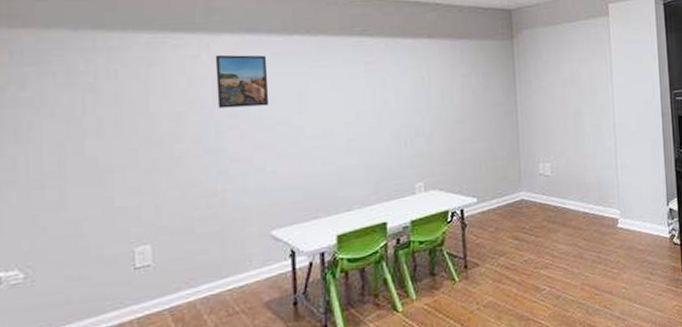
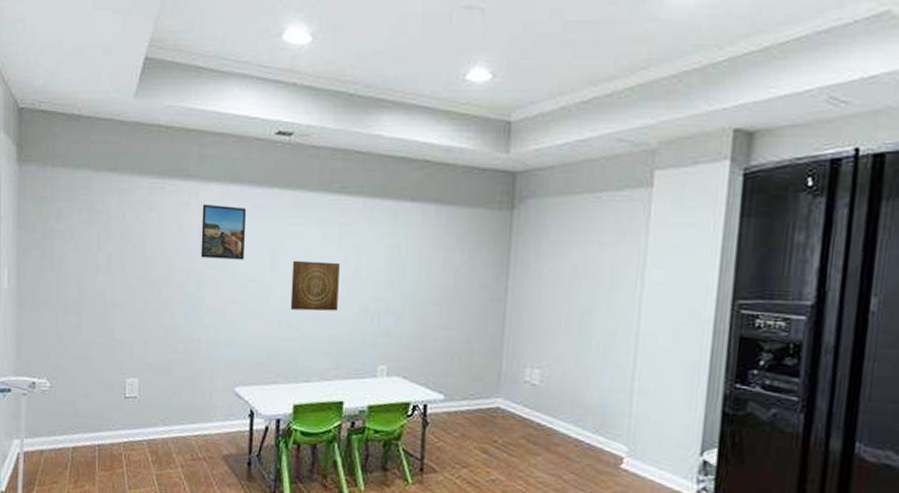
wall art: none [321,97,371,146] -> present [290,260,340,311]

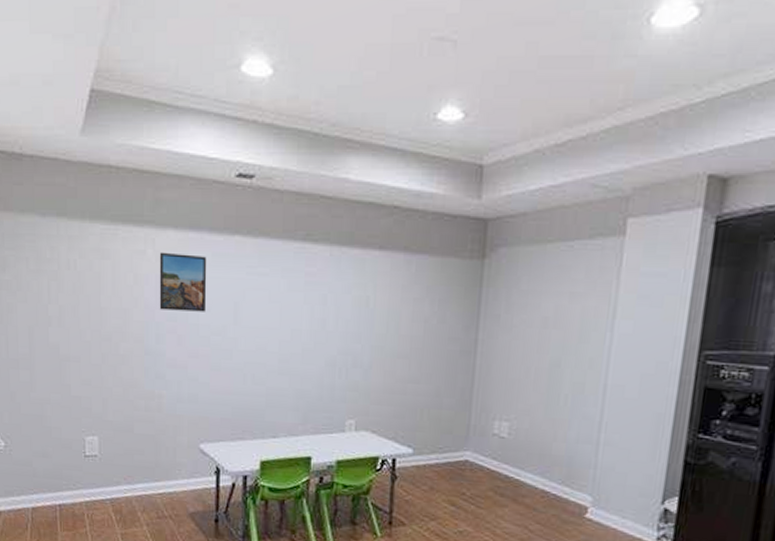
wall art: present [290,260,340,311] -> none [255,312,306,365]

